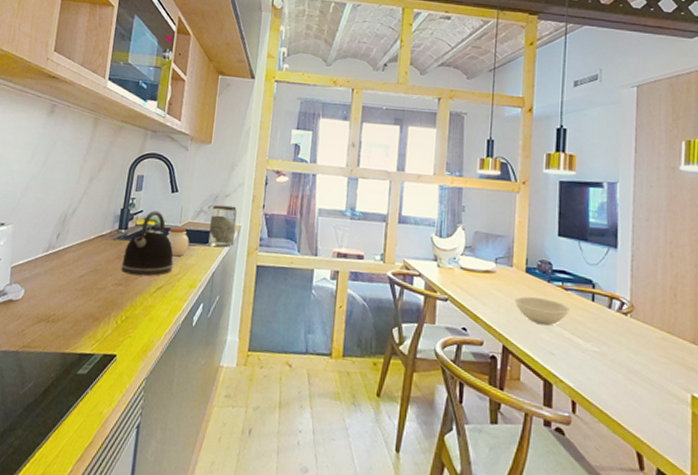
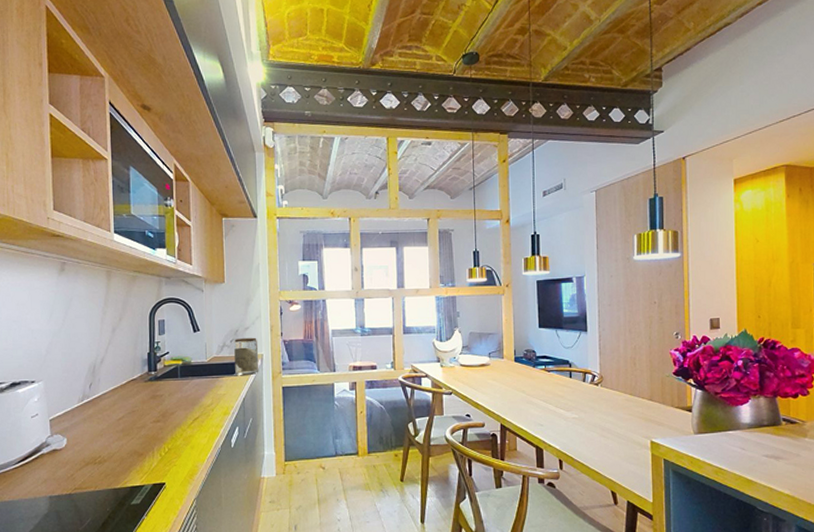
kettle: present [120,210,174,277] -> none [155,350,206,411]
jar: present [166,227,189,257] -> none [195,363,217,389]
soup bowl: present [514,296,570,326] -> none [507,380,553,403]

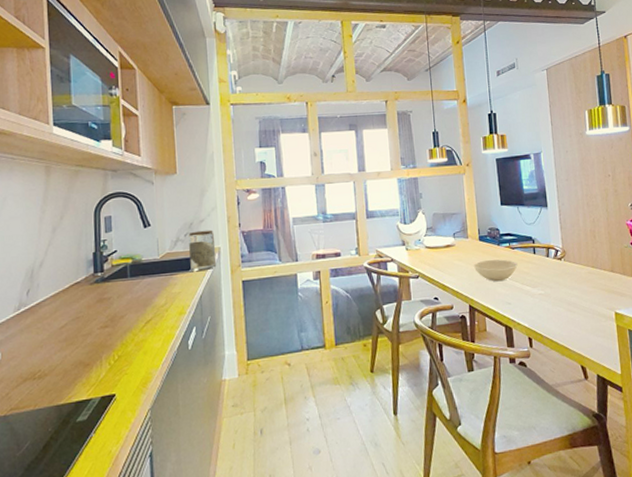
soup bowl: none [507,380,553,403] -> present [473,259,518,282]

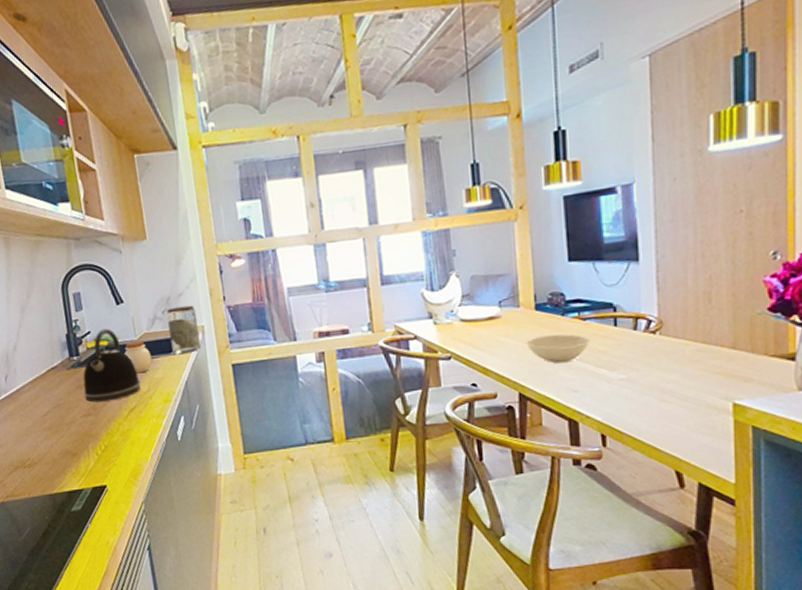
kettle: none [102,248,159,315] -> present [82,328,142,403]
jar: none [147,259,171,289] -> present [124,340,152,374]

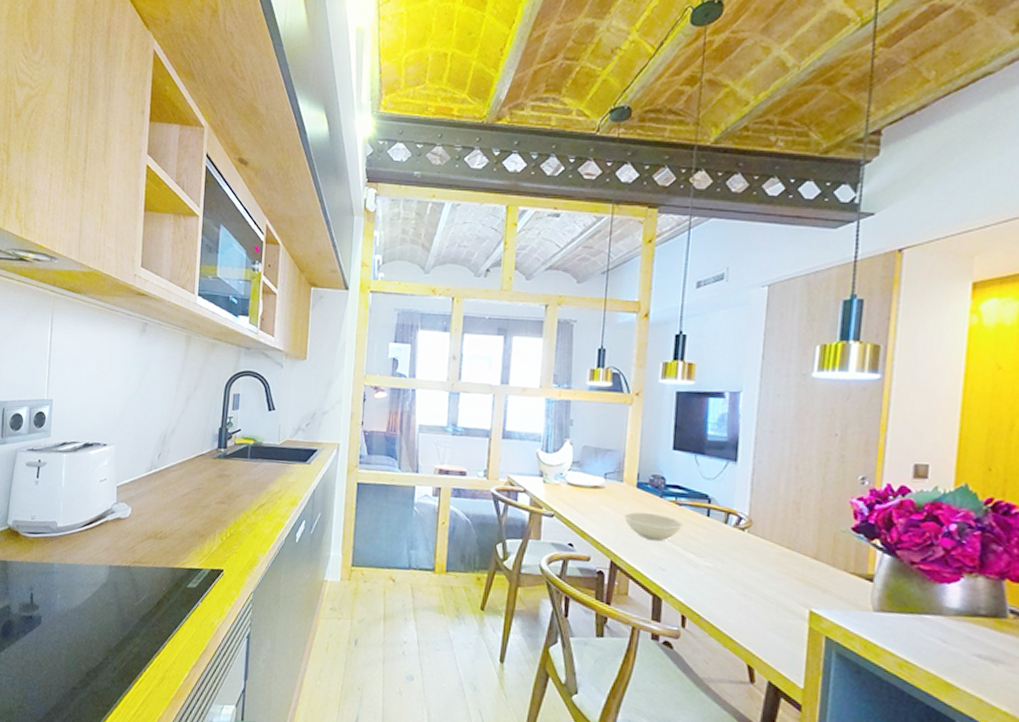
kettle: present [82,328,142,403] -> none [222,429,274,495]
jar: present [124,340,152,374] -> none [266,445,289,475]
jar: present [165,305,202,354] -> none [308,422,336,465]

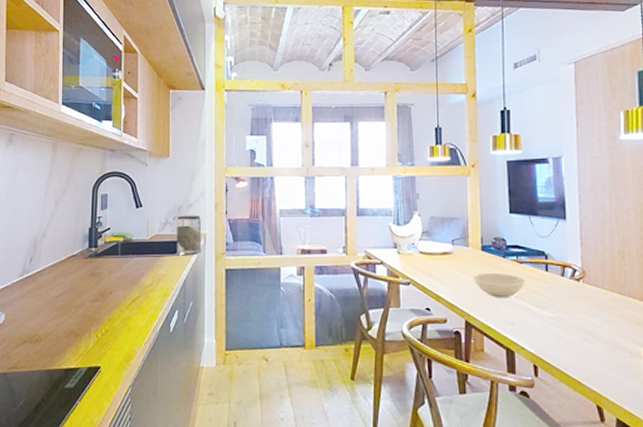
jar: none [308,422,336,465] -> present [176,215,202,255]

